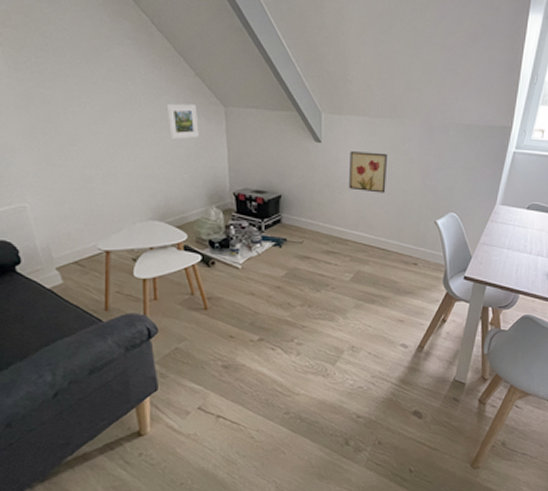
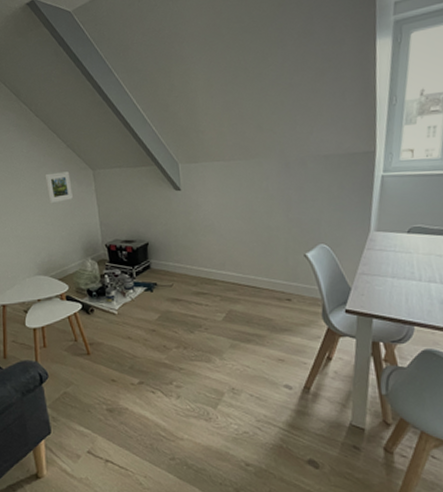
wall art: present [349,151,387,193] -> none [209,193,249,232]

